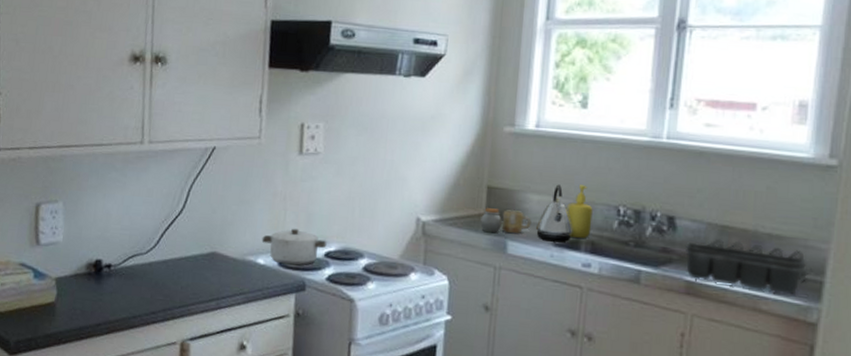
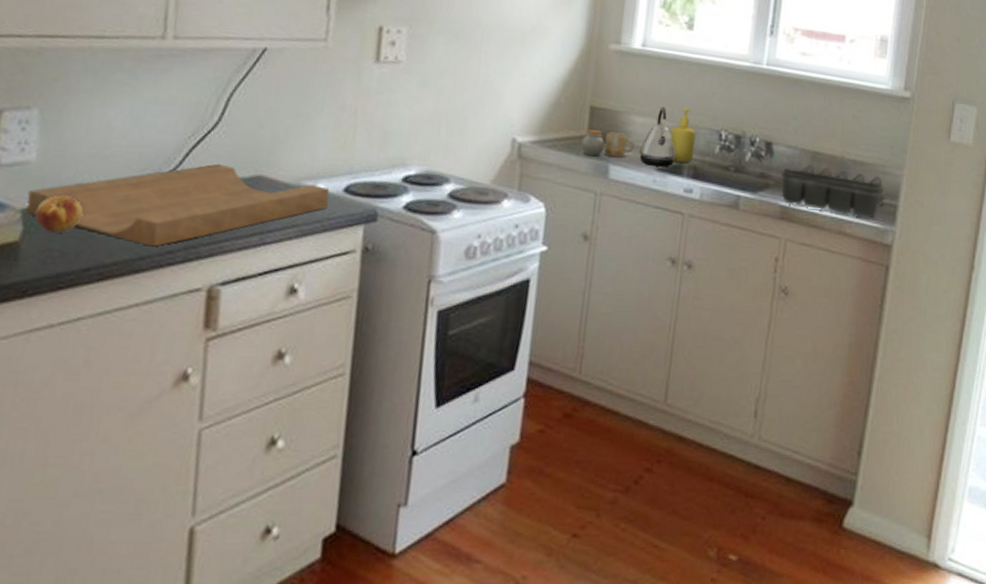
cutting board: none [58,242,268,309] -> present [26,163,330,247]
fruit: none [64,267,95,297] -> present [34,195,84,234]
cooking pot: present [261,228,327,266] -> none [323,148,406,192]

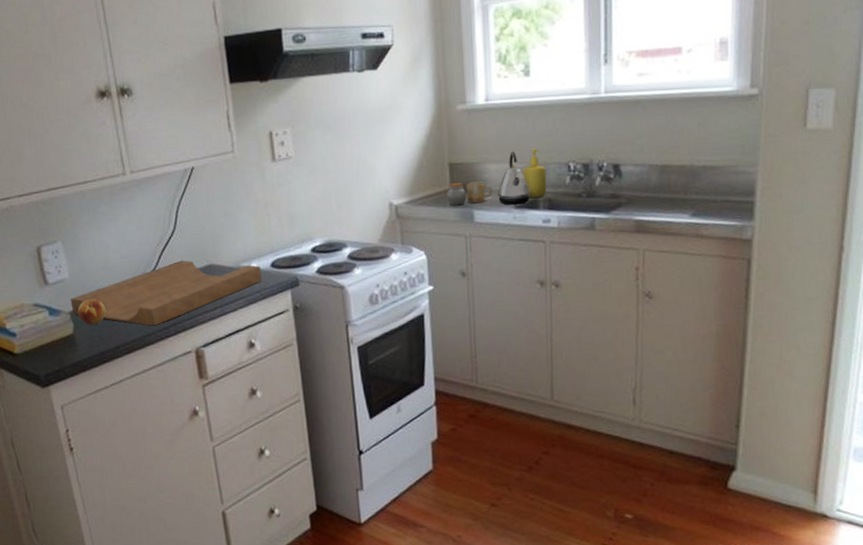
dish rack: present [780,164,888,218] -> none [631,177,743,218]

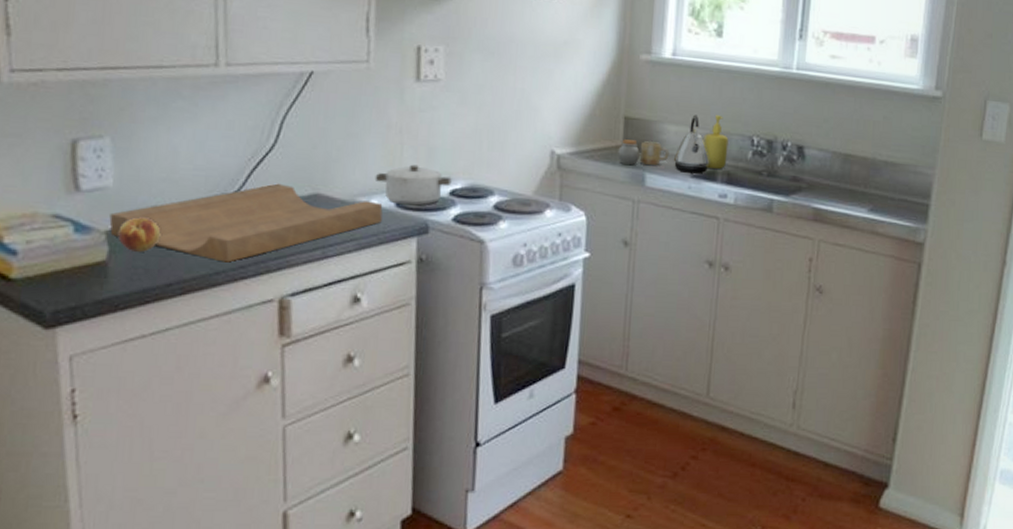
cooking pot: none [251,230,312,265] -> present [375,164,452,206]

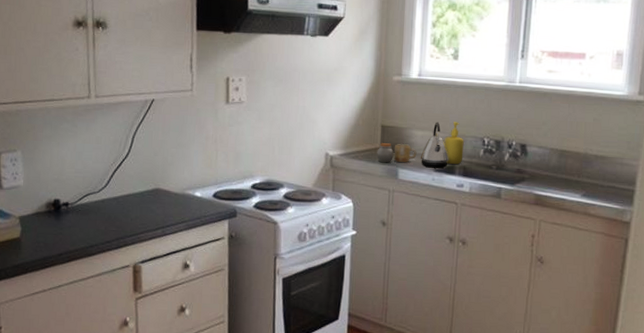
cutting board: present [109,183,383,263] -> none [21,181,204,239]
fruit: present [118,217,161,253] -> none [27,207,55,232]
cooking pot: present [375,164,452,206] -> none [198,165,253,196]

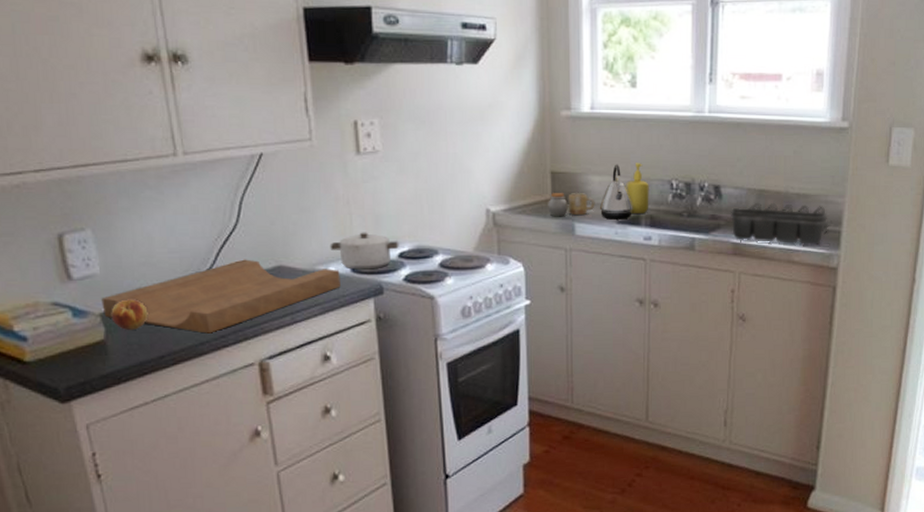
cutting board: none [21,181,204,239] -> present [101,259,341,334]
fruit: none [27,207,55,232] -> present [111,299,148,331]
cooking pot: none [198,165,253,196] -> present [330,232,399,270]
dish rack: none [534,160,626,201] -> present [730,202,832,245]

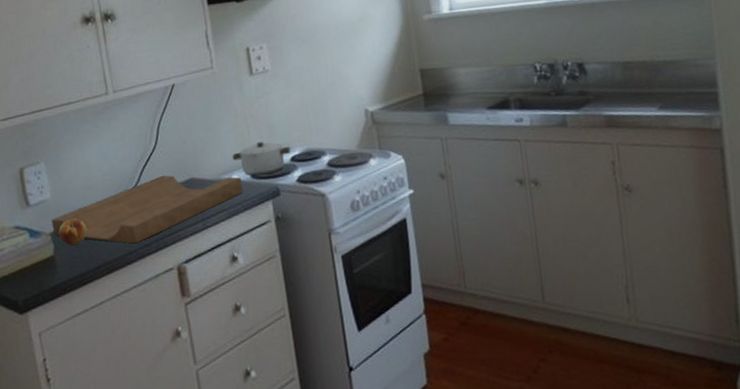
jar: present [548,193,568,217] -> none [420,87,439,110]
mug: present [568,192,595,215] -> none [438,85,465,106]
kettle: present [599,164,633,220] -> none [468,55,501,107]
soap dispenser: present [626,163,649,215] -> none [491,51,516,99]
dish rack: present [730,202,832,245] -> none [597,70,706,112]

